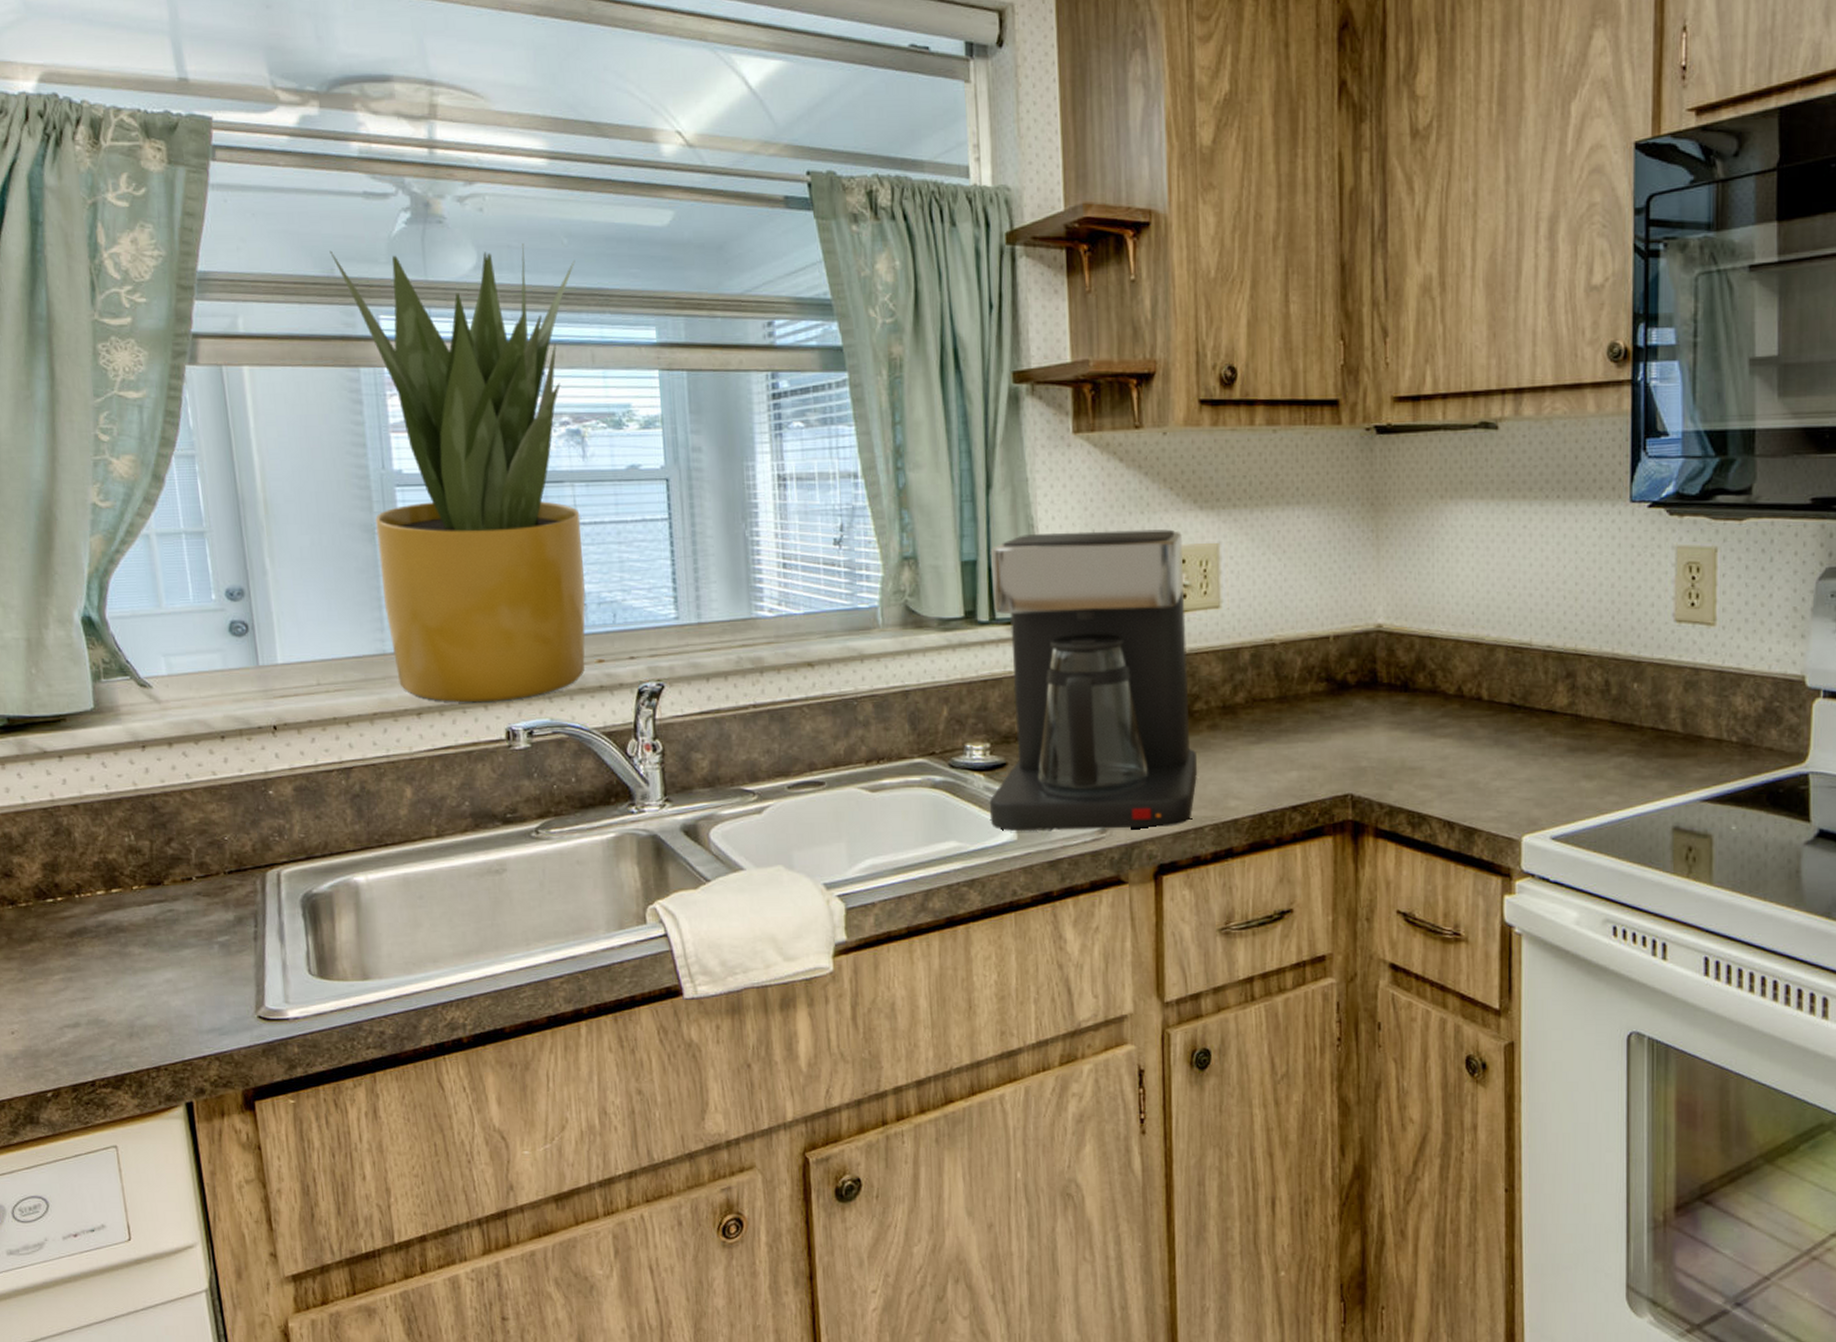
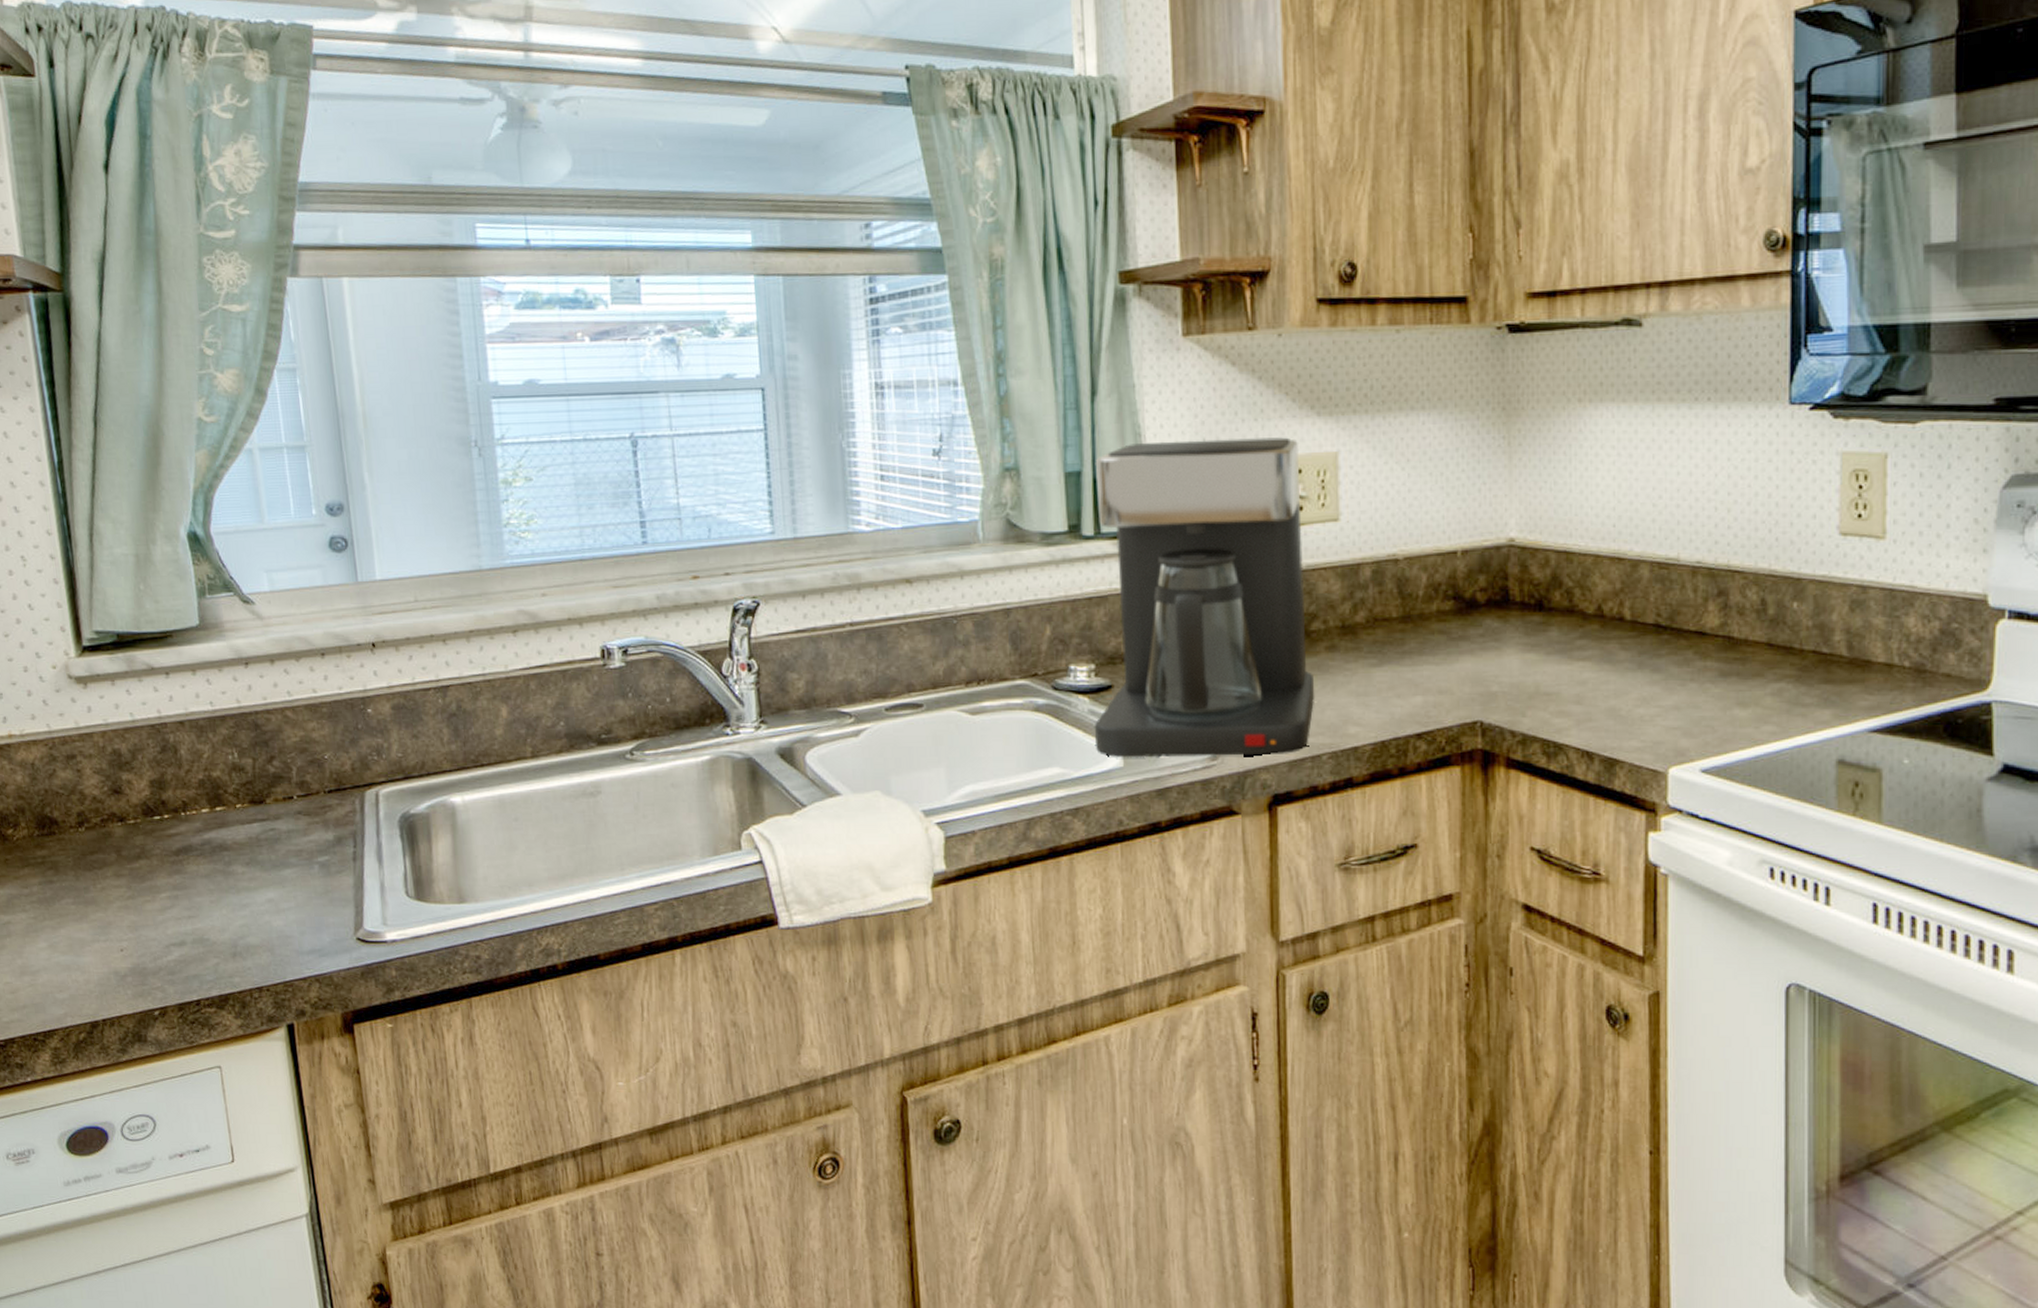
planter: present [330,243,586,703] -> none [427,147,681,620]

